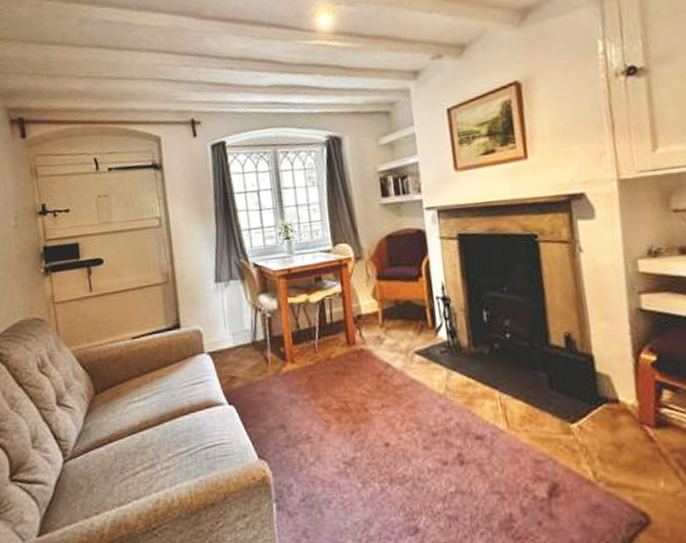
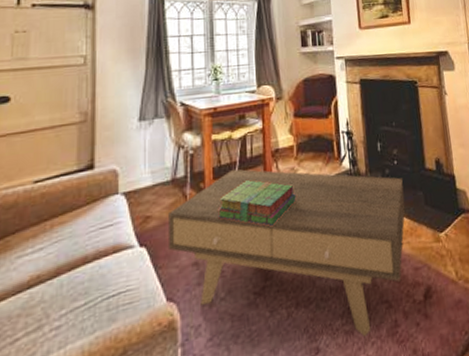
coffee table: none [252,334,523,525] -> present [169,169,406,337]
stack of books: none [299,347,385,397] -> present [217,180,296,226]

